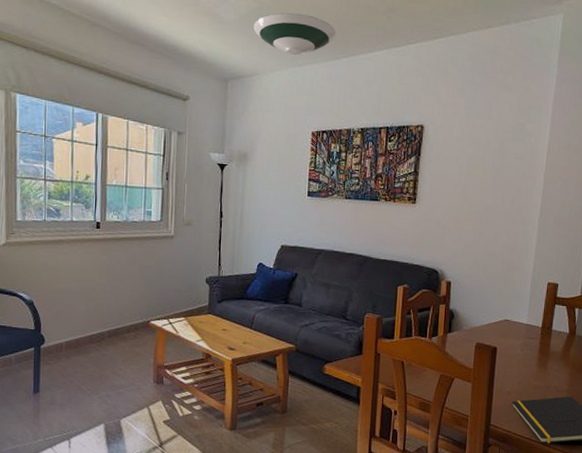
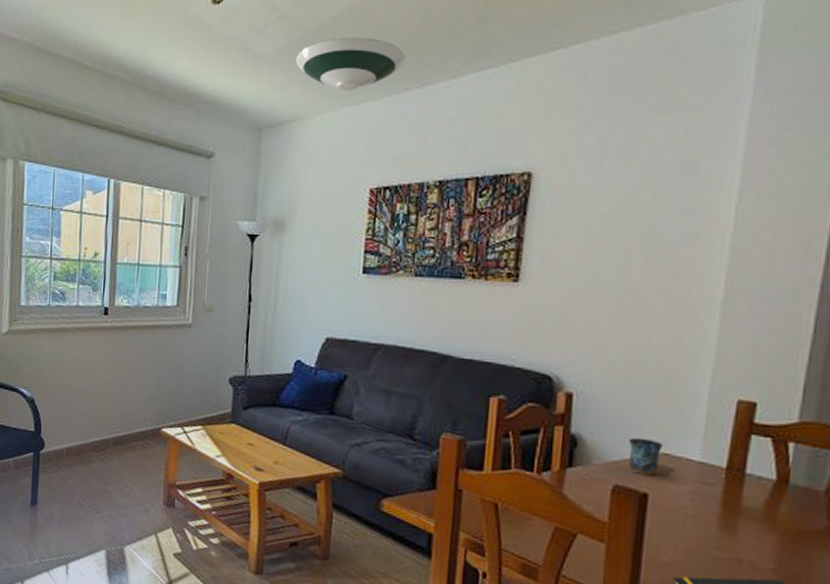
mug: none [485,310,506,335] -> present [628,437,664,476]

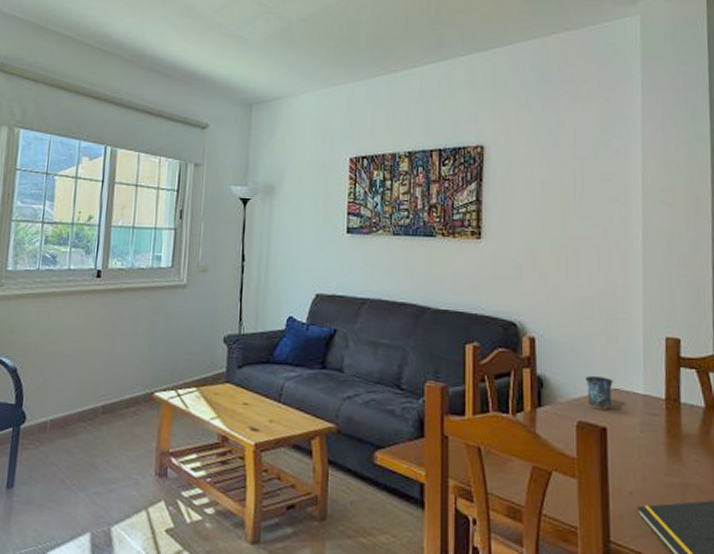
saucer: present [295,36,405,92] -> none [281,30,374,75]

